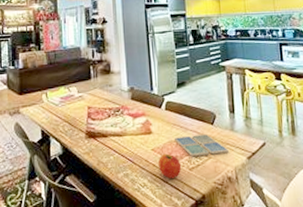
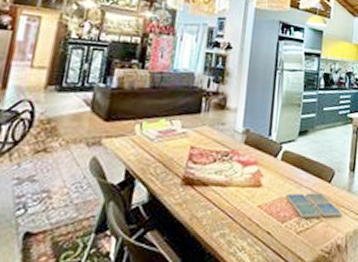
apple: present [158,153,182,178] -> none [262,212,289,242]

